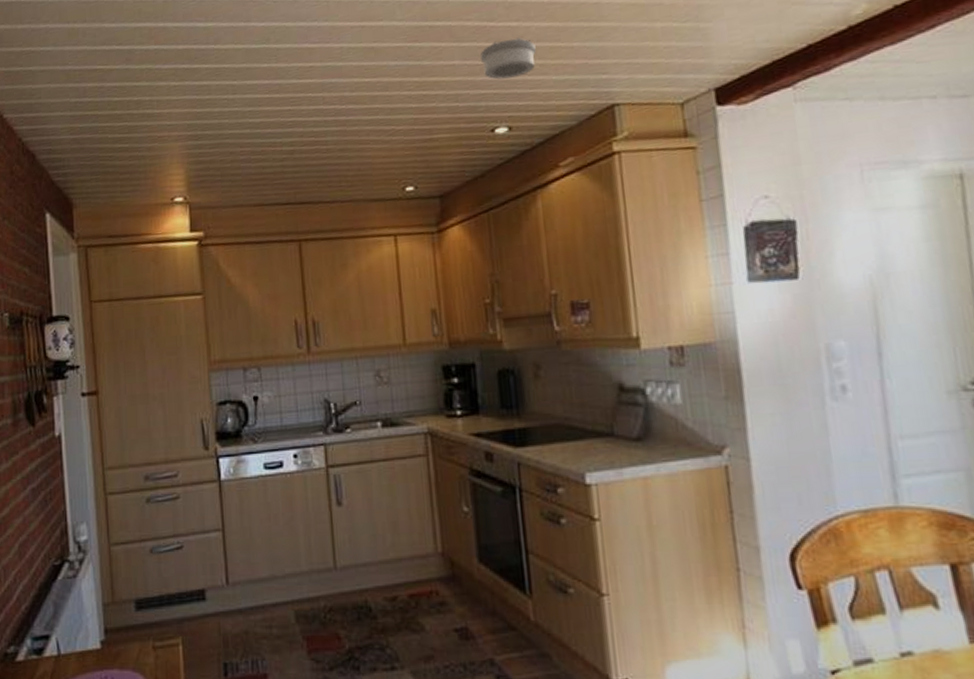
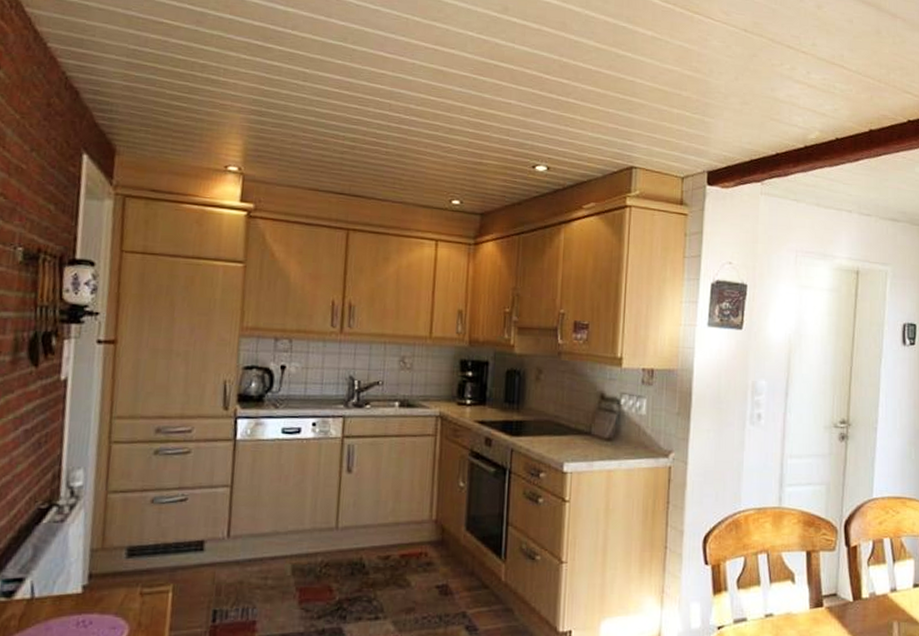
smoke detector: present [479,37,536,80] -> none [532,92,579,127]

